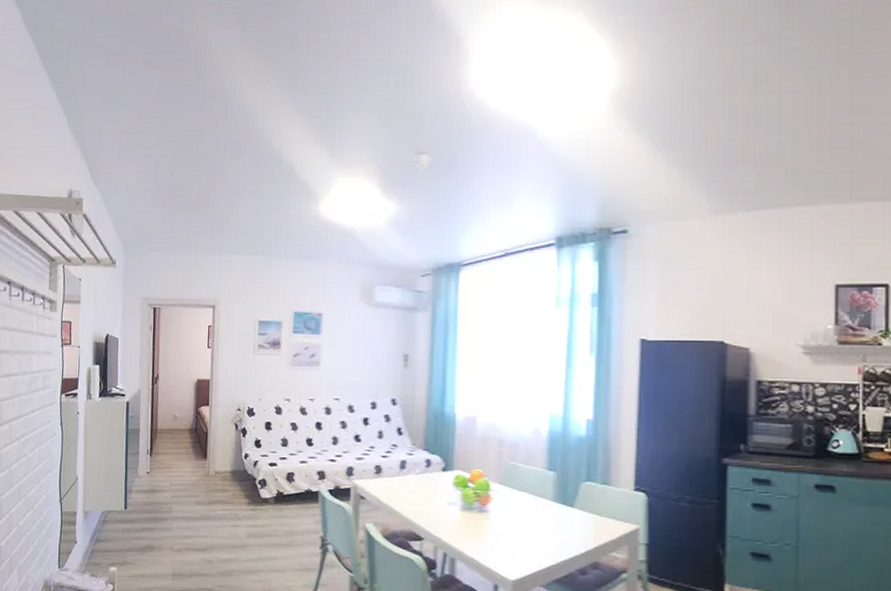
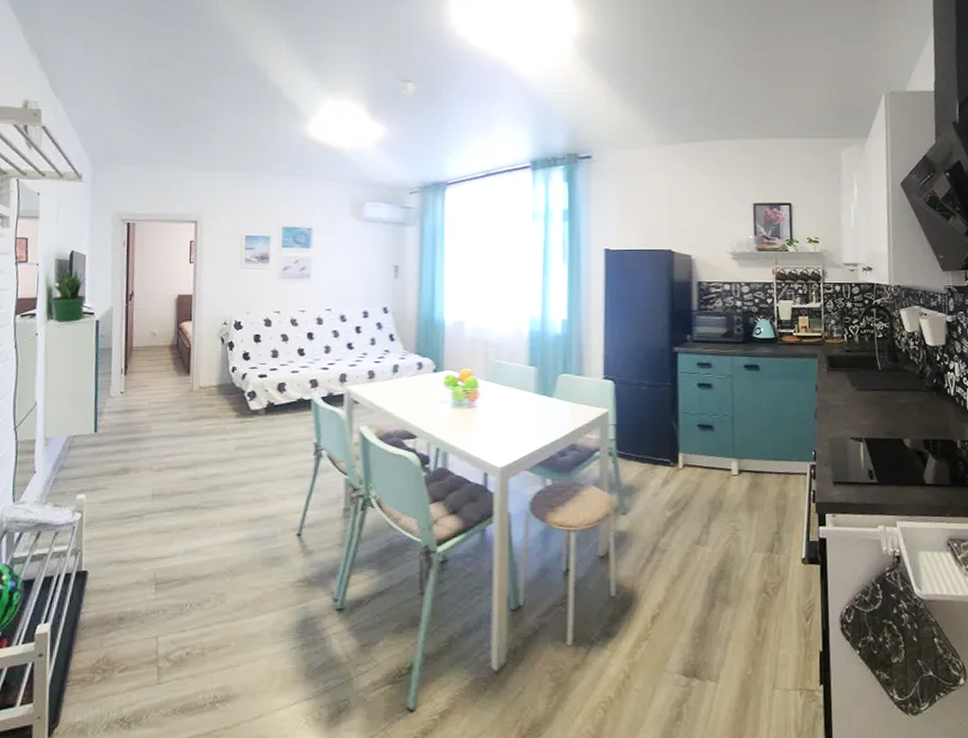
planter: none [88,350,118,403] -> present [49,267,86,322]

